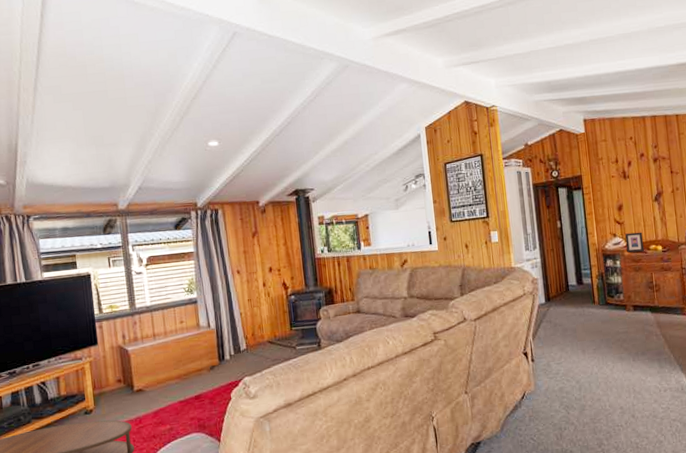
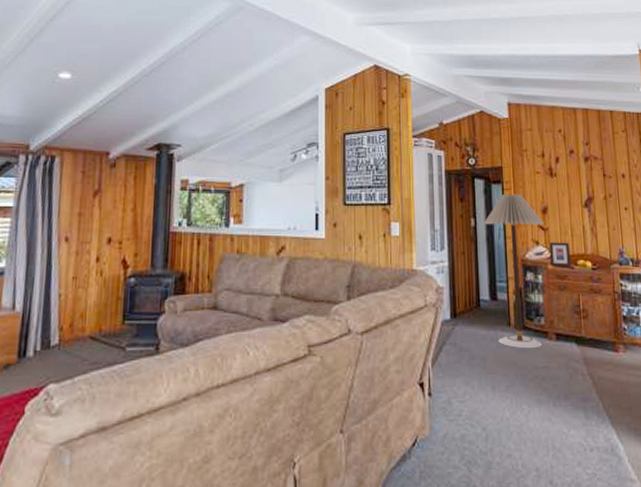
floor lamp: none [568,196,623,320] -> present [484,194,545,349]

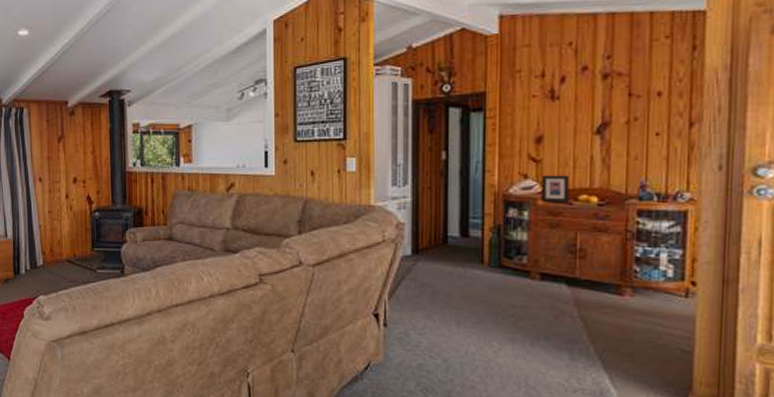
floor lamp: present [484,194,545,349] -> none [458,122,538,288]

